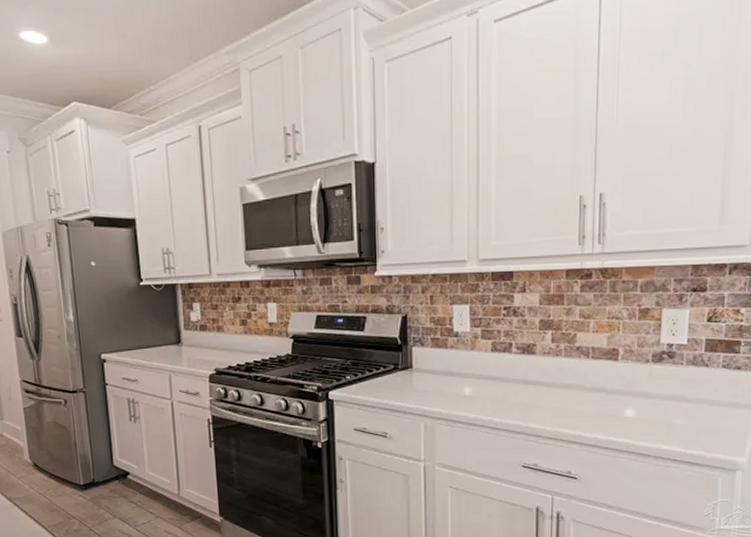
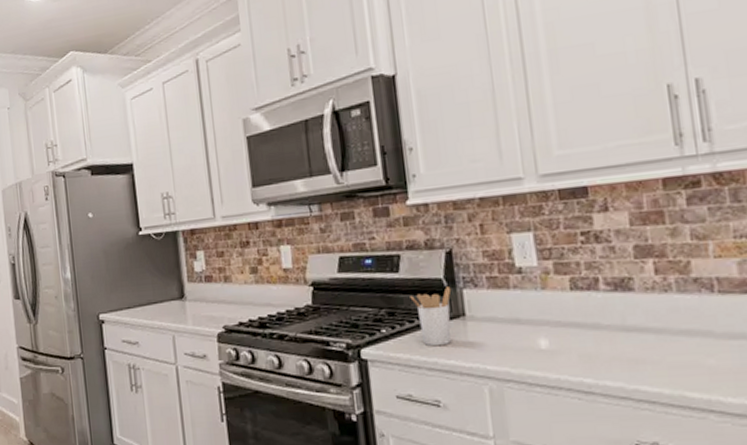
utensil holder: none [371,344,404,391] -> present [410,286,452,346]

